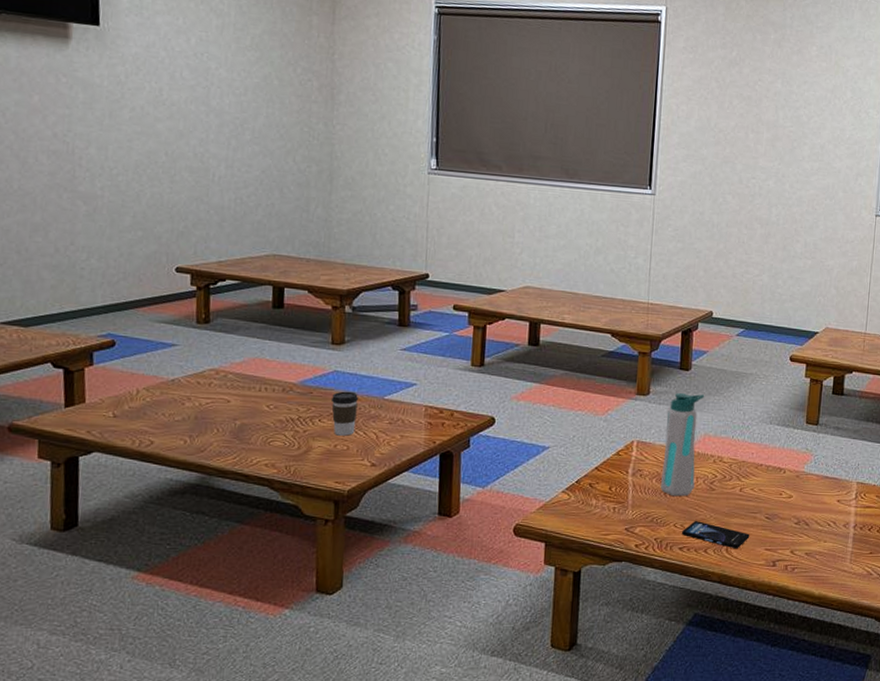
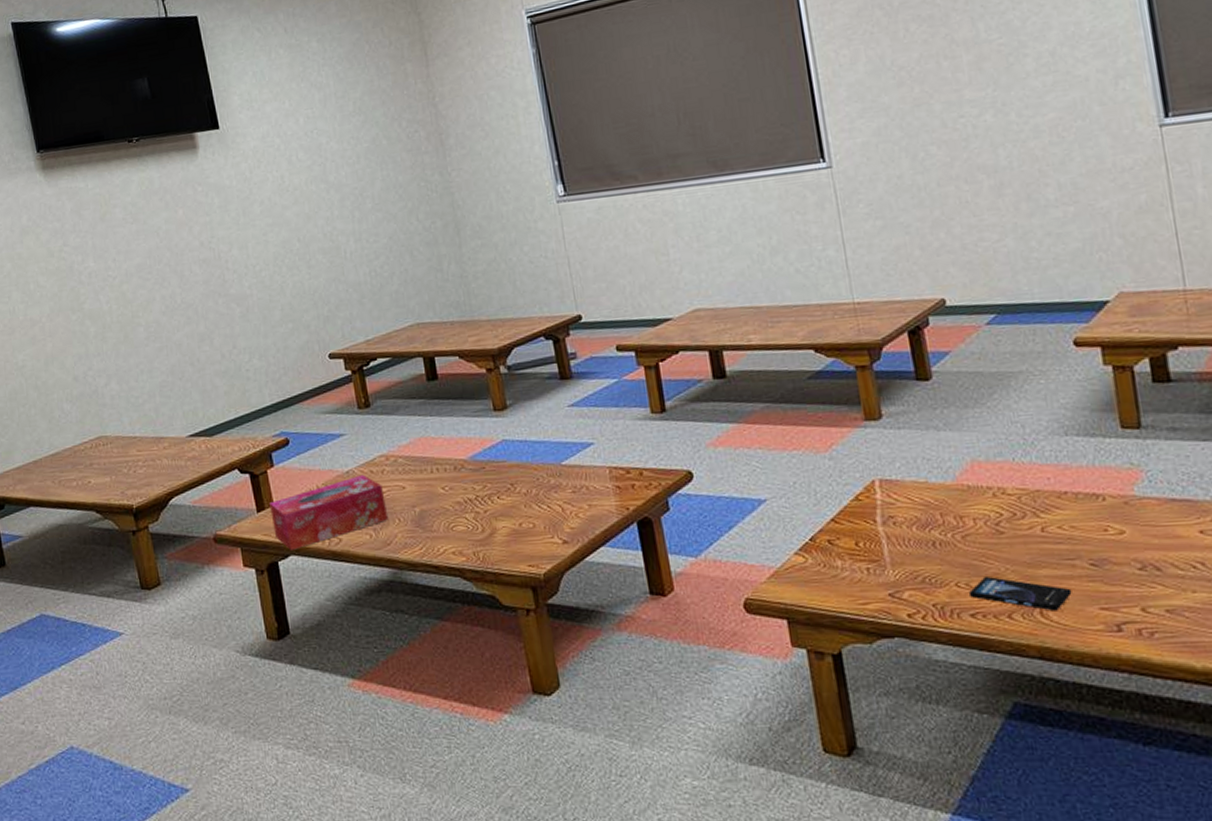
tissue box: none [80,384,208,447] -> present [269,474,389,550]
coffee cup: present [331,391,359,436] -> none [505,461,538,513]
water bottle: present [661,392,705,497] -> none [910,408,974,547]

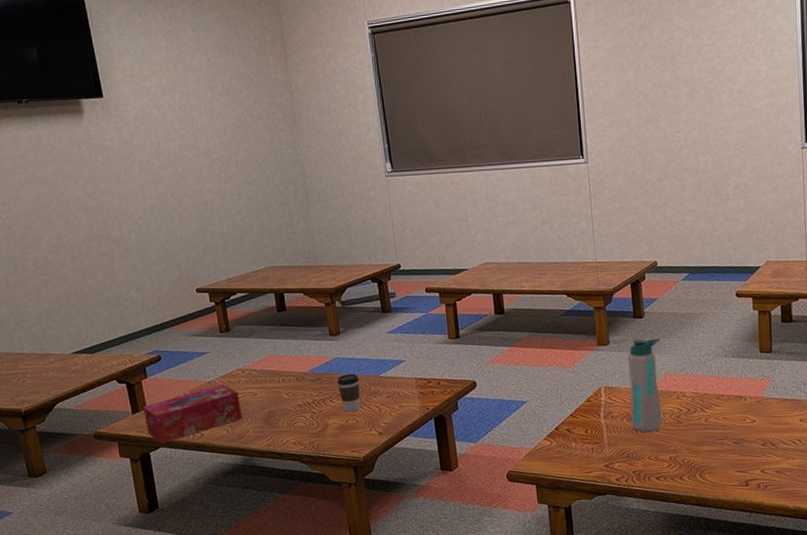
coffee cup: none [505,461,538,513] -> present [336,373,361,412]
water bottle: none [910,408,974,547] -> present [627,338,663,433]
smartphone: present [968,575,1072,611] -> none [656,451,721,474]

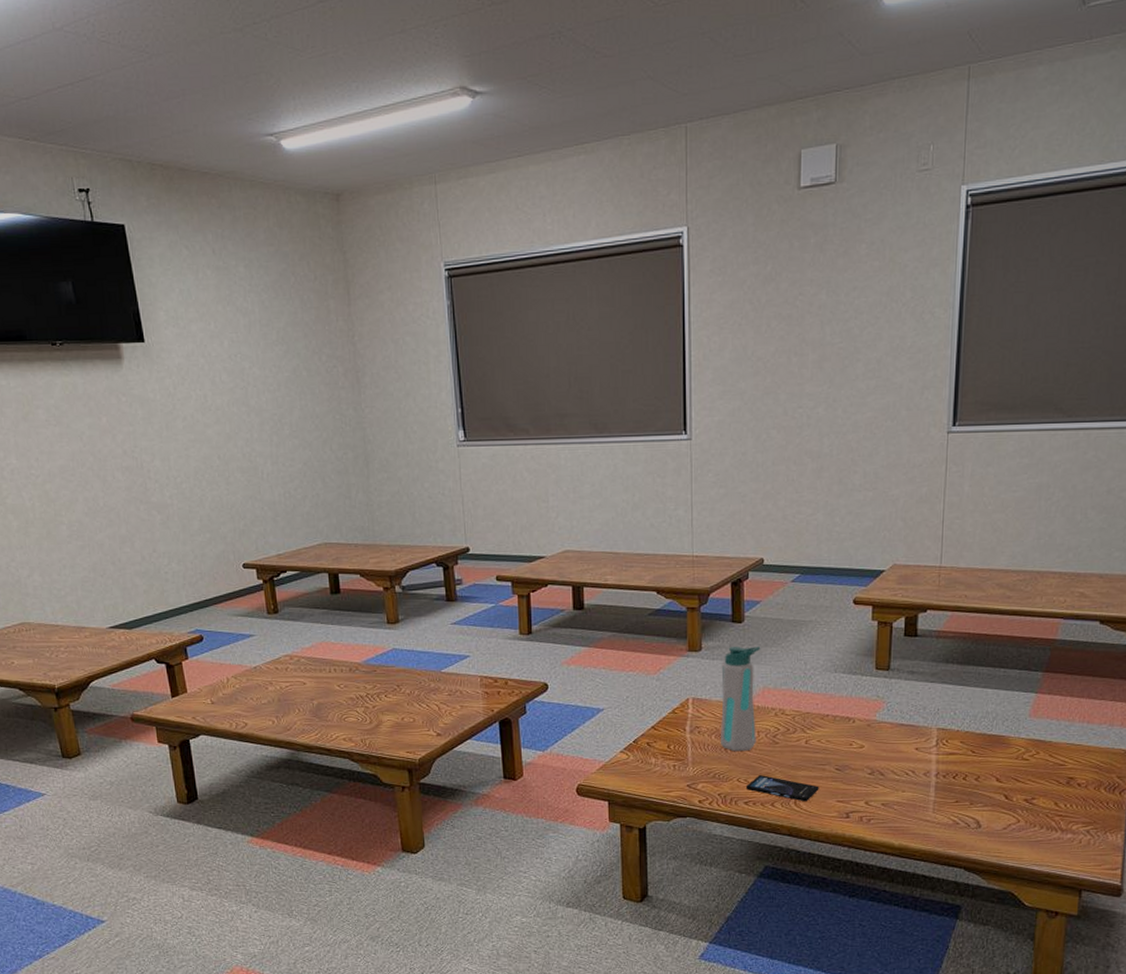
tissue box: present [143,384,243,443] -> none [183,670,290,731]
coffee cup: present [336,373,361,412] -> none [393,667,419,709]
smartphone: none [656,451,721,474] -> present [745,774,819,802]

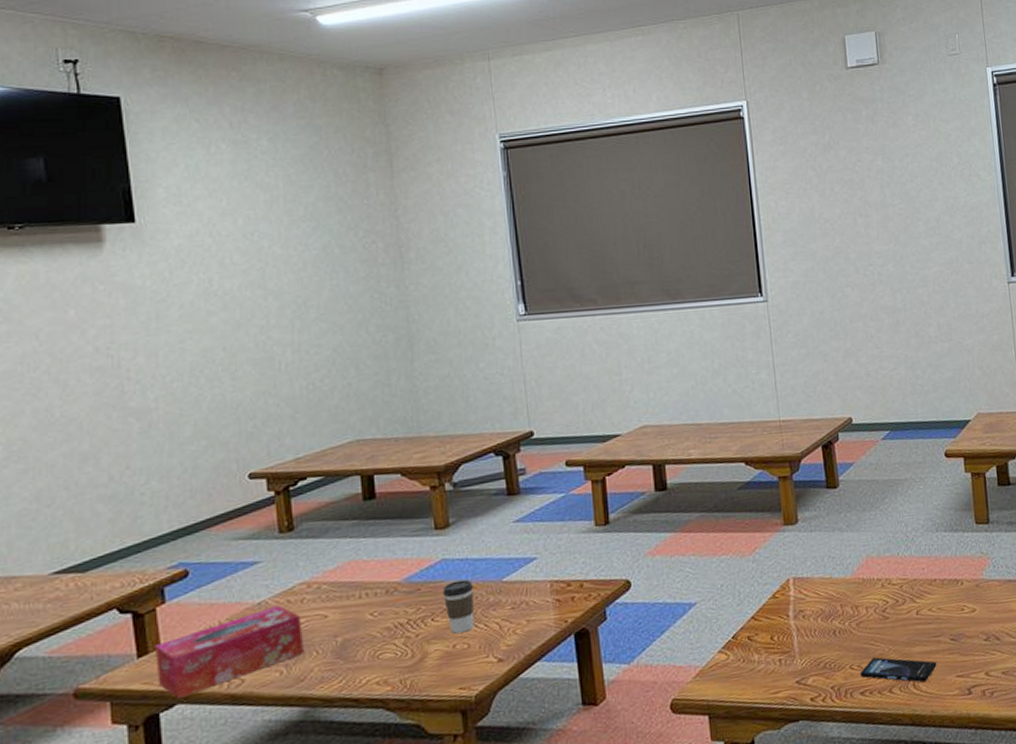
tissue box: none [183,670,290,731] -> present [155,605,305,699]
coffee cup: none [393,667,419,709] -> present [442,579,475,634]
water bottle: present [721,646,761,752] -> none [820,512,866,635]

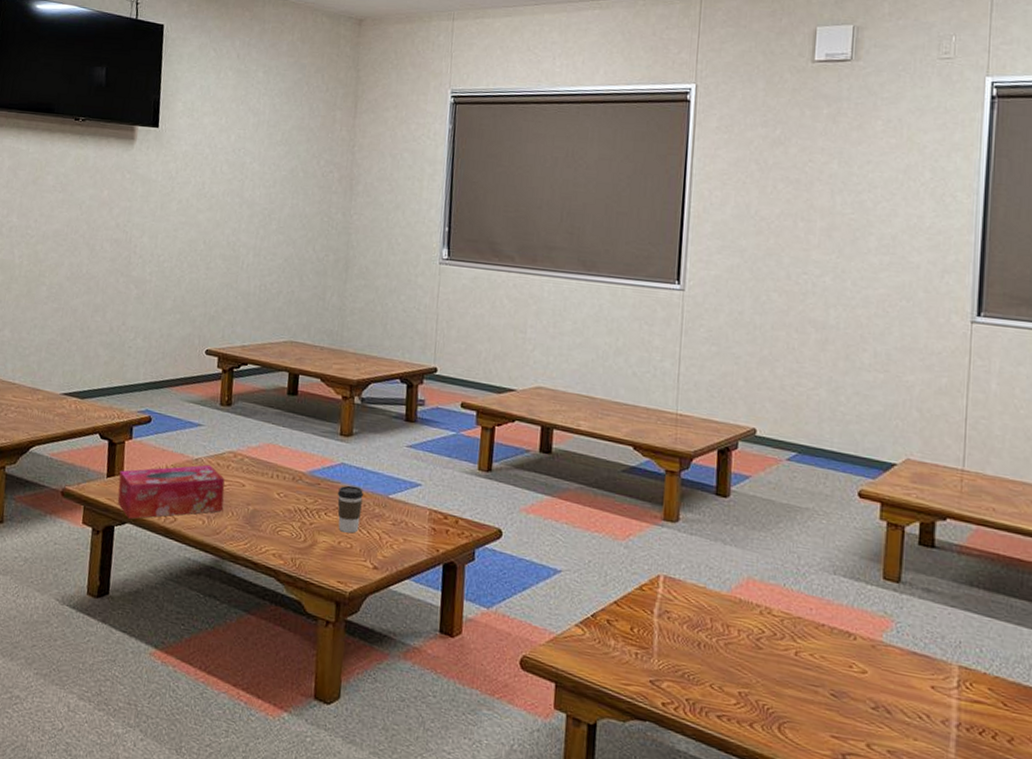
smartphone: present [859,656,937,683] -> none [719,683,810,730]

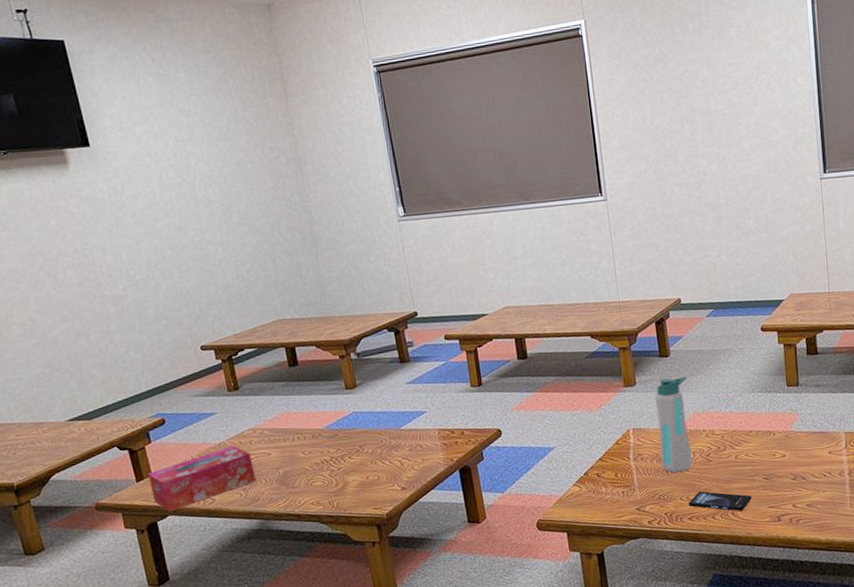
coffee cup: present [337,485,364,534] -> none [355,427,382,468]
water bottle: none [693,522,748,652] -> present [654,376,693,474]
smartphone: none [719,683,810,730] -> present [688,491,752,511]

